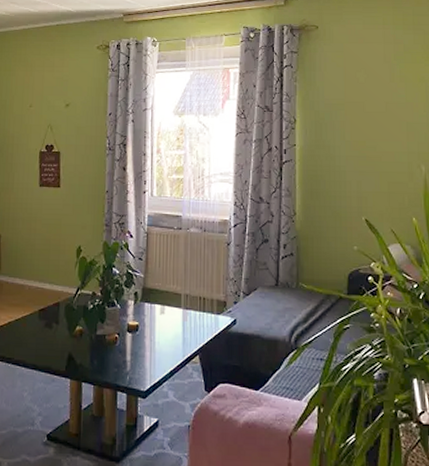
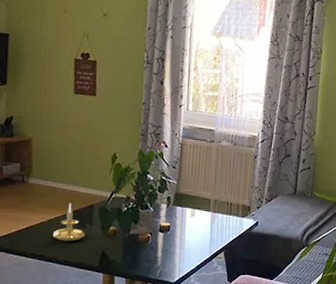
candle holder: none [21,300,51,343] -> present [53,202,85,241]

